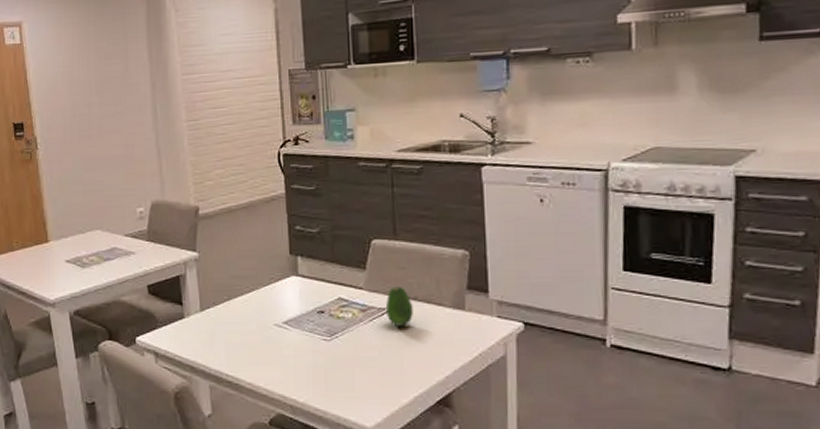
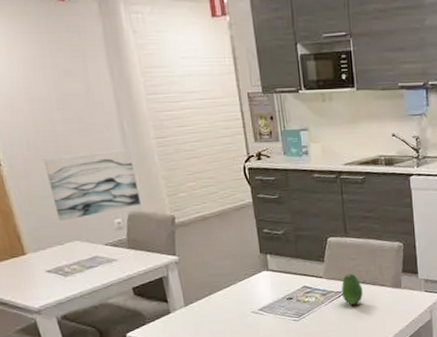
wall art: none [76,132,165,208] -> present [43,148,140,221]

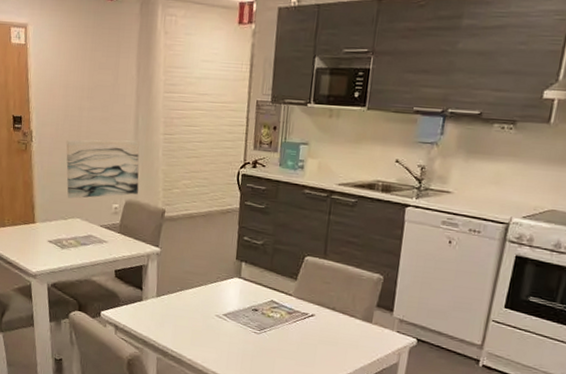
fruit: present [341,273,363,305] -> none [307,297,331,330]

